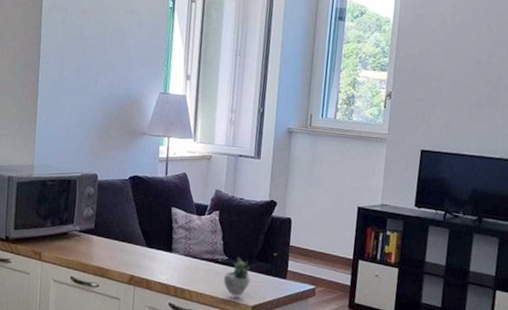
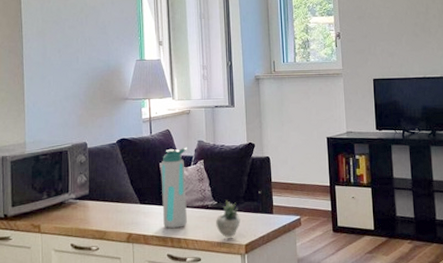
water bottle: none [168,194,204,278] -> present [161,147,188,229]

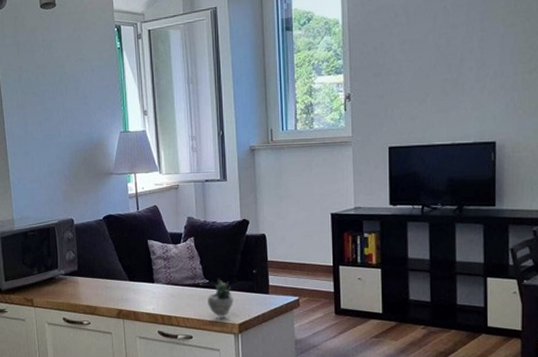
water bottle: present [161,147,188,229] -> none [149,223,178,306]

